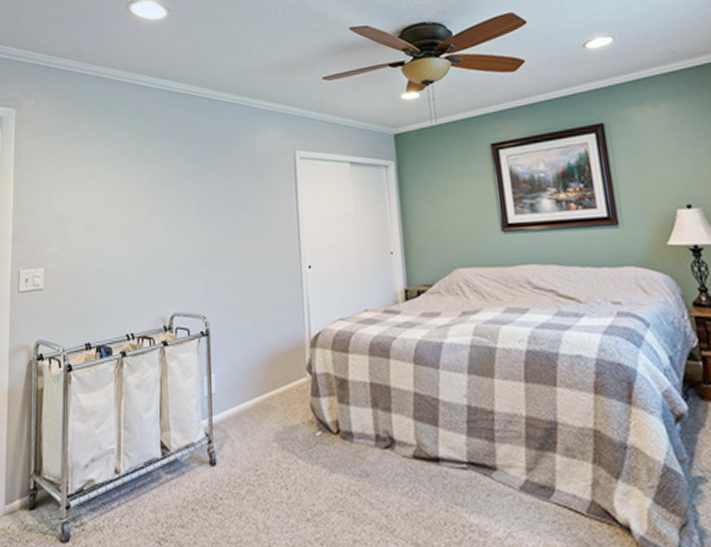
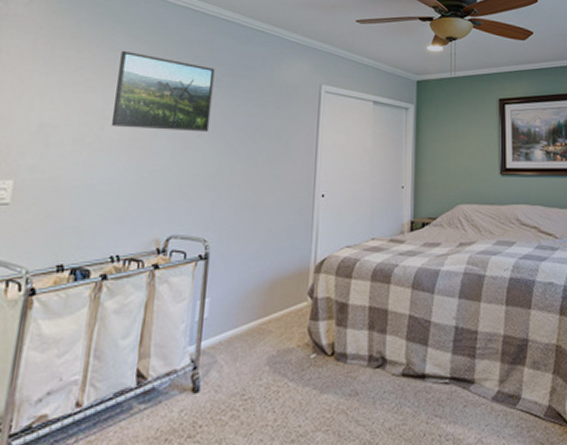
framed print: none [112,139,196,213] -> present [110,50,215,132]

